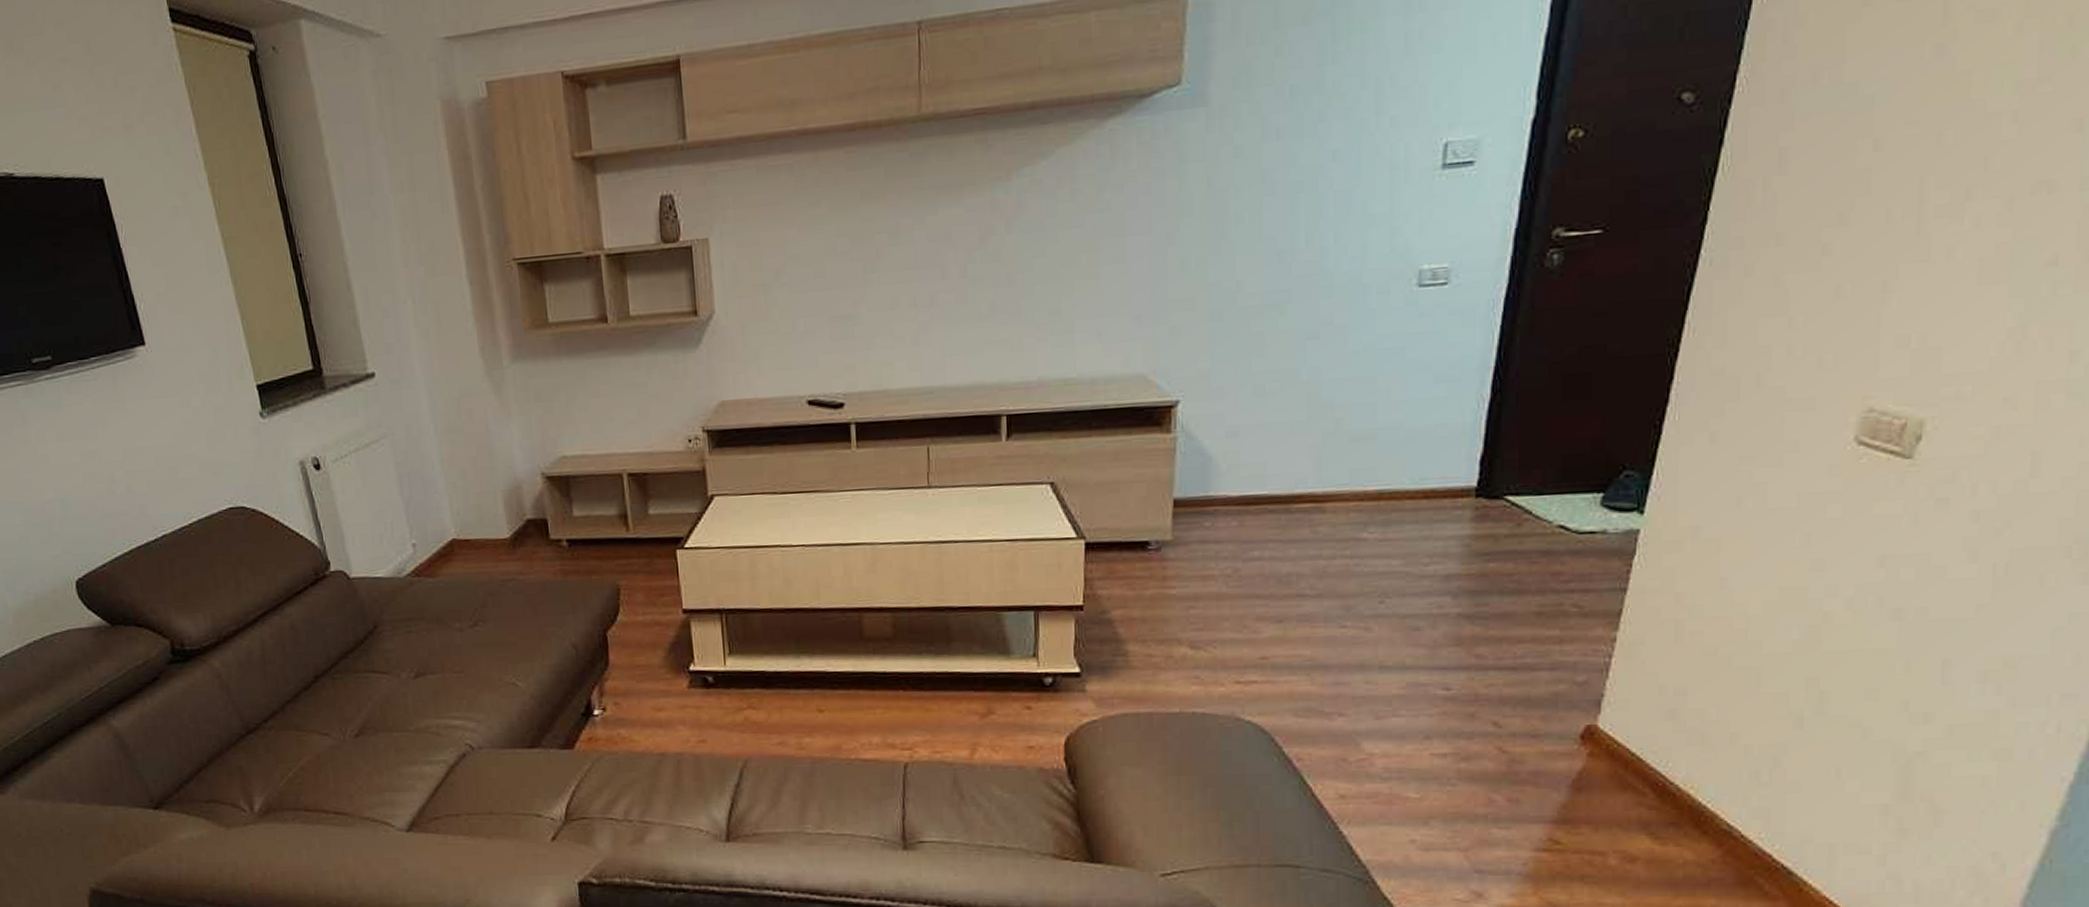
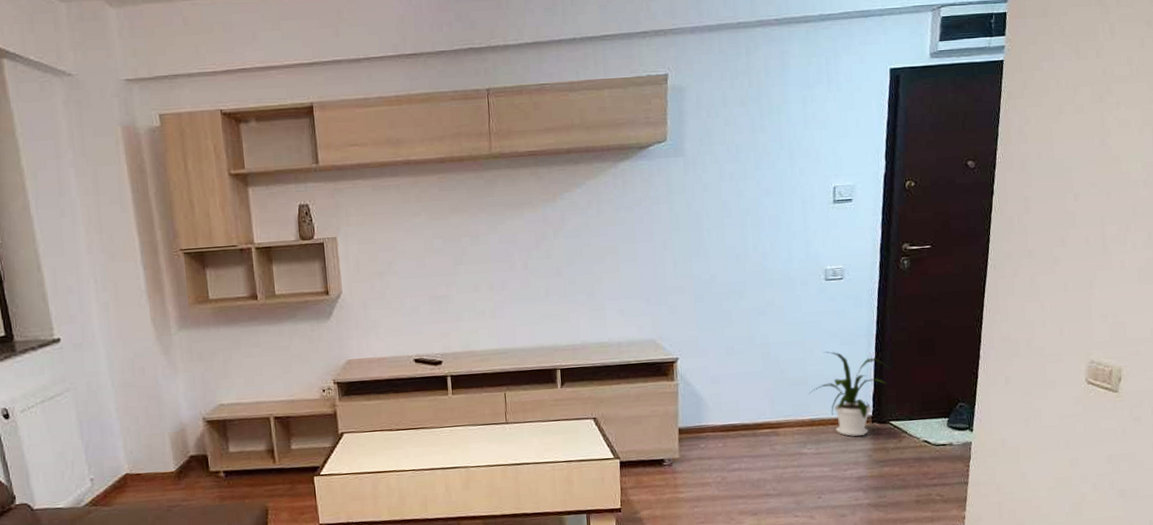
house plant: none [1379,392,1515,517] -> present [810,351,891,436]

